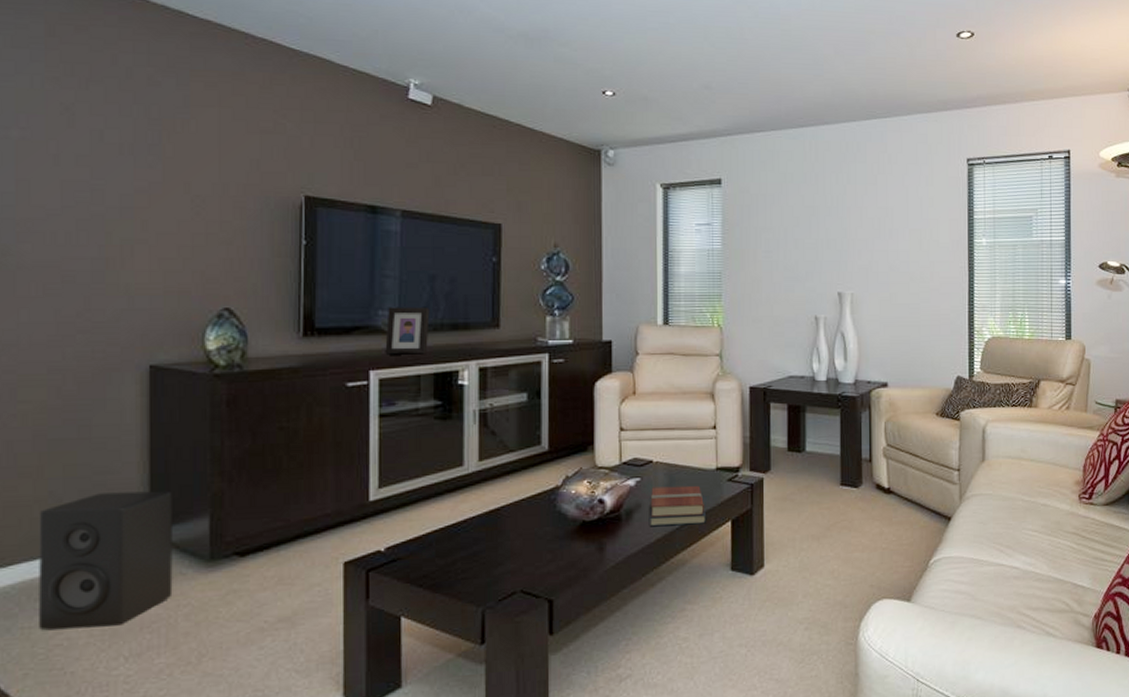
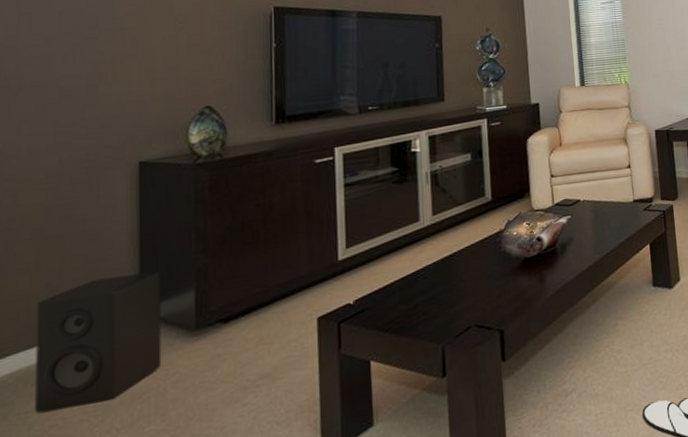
picture frame: present [385,306,430,355] -> none [347,89,385,133]
books: present [648,485,707,527] -> none [579,216,630,257]

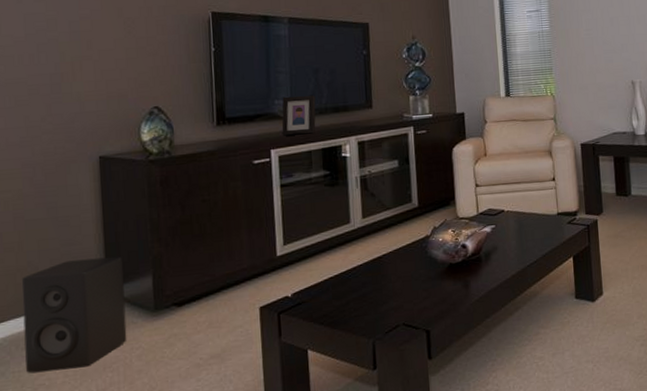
picture frame: none [347,89,385,133] -> present [282,95,316,136]

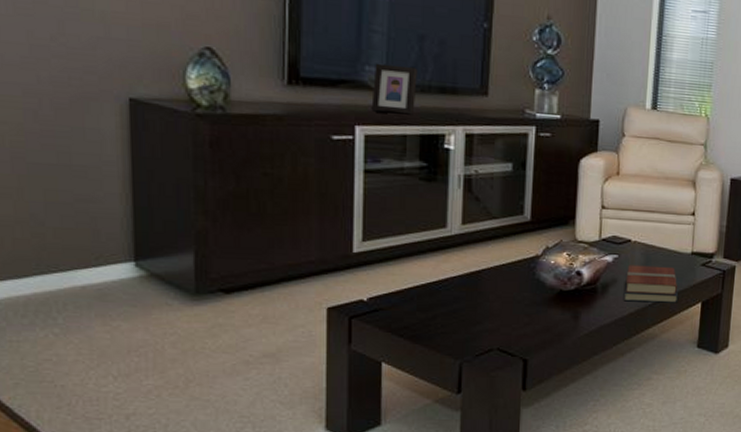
bookshelf speaker: present [21,256,127,373] -> none [21,220,159,347]
books: none [503,228,553,266] -> present [623,265,679,303]

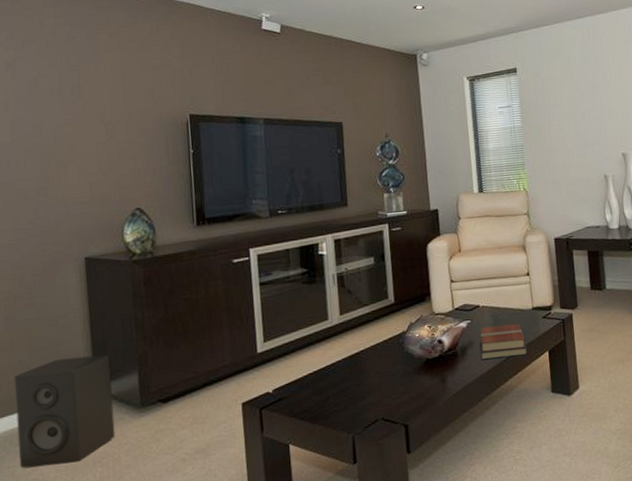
bookshelf speaker: none [21,220,159,347] -> present [13,354,116,468]
picture frame: present [371,63,418,115] -> none [259,194,293,235]

